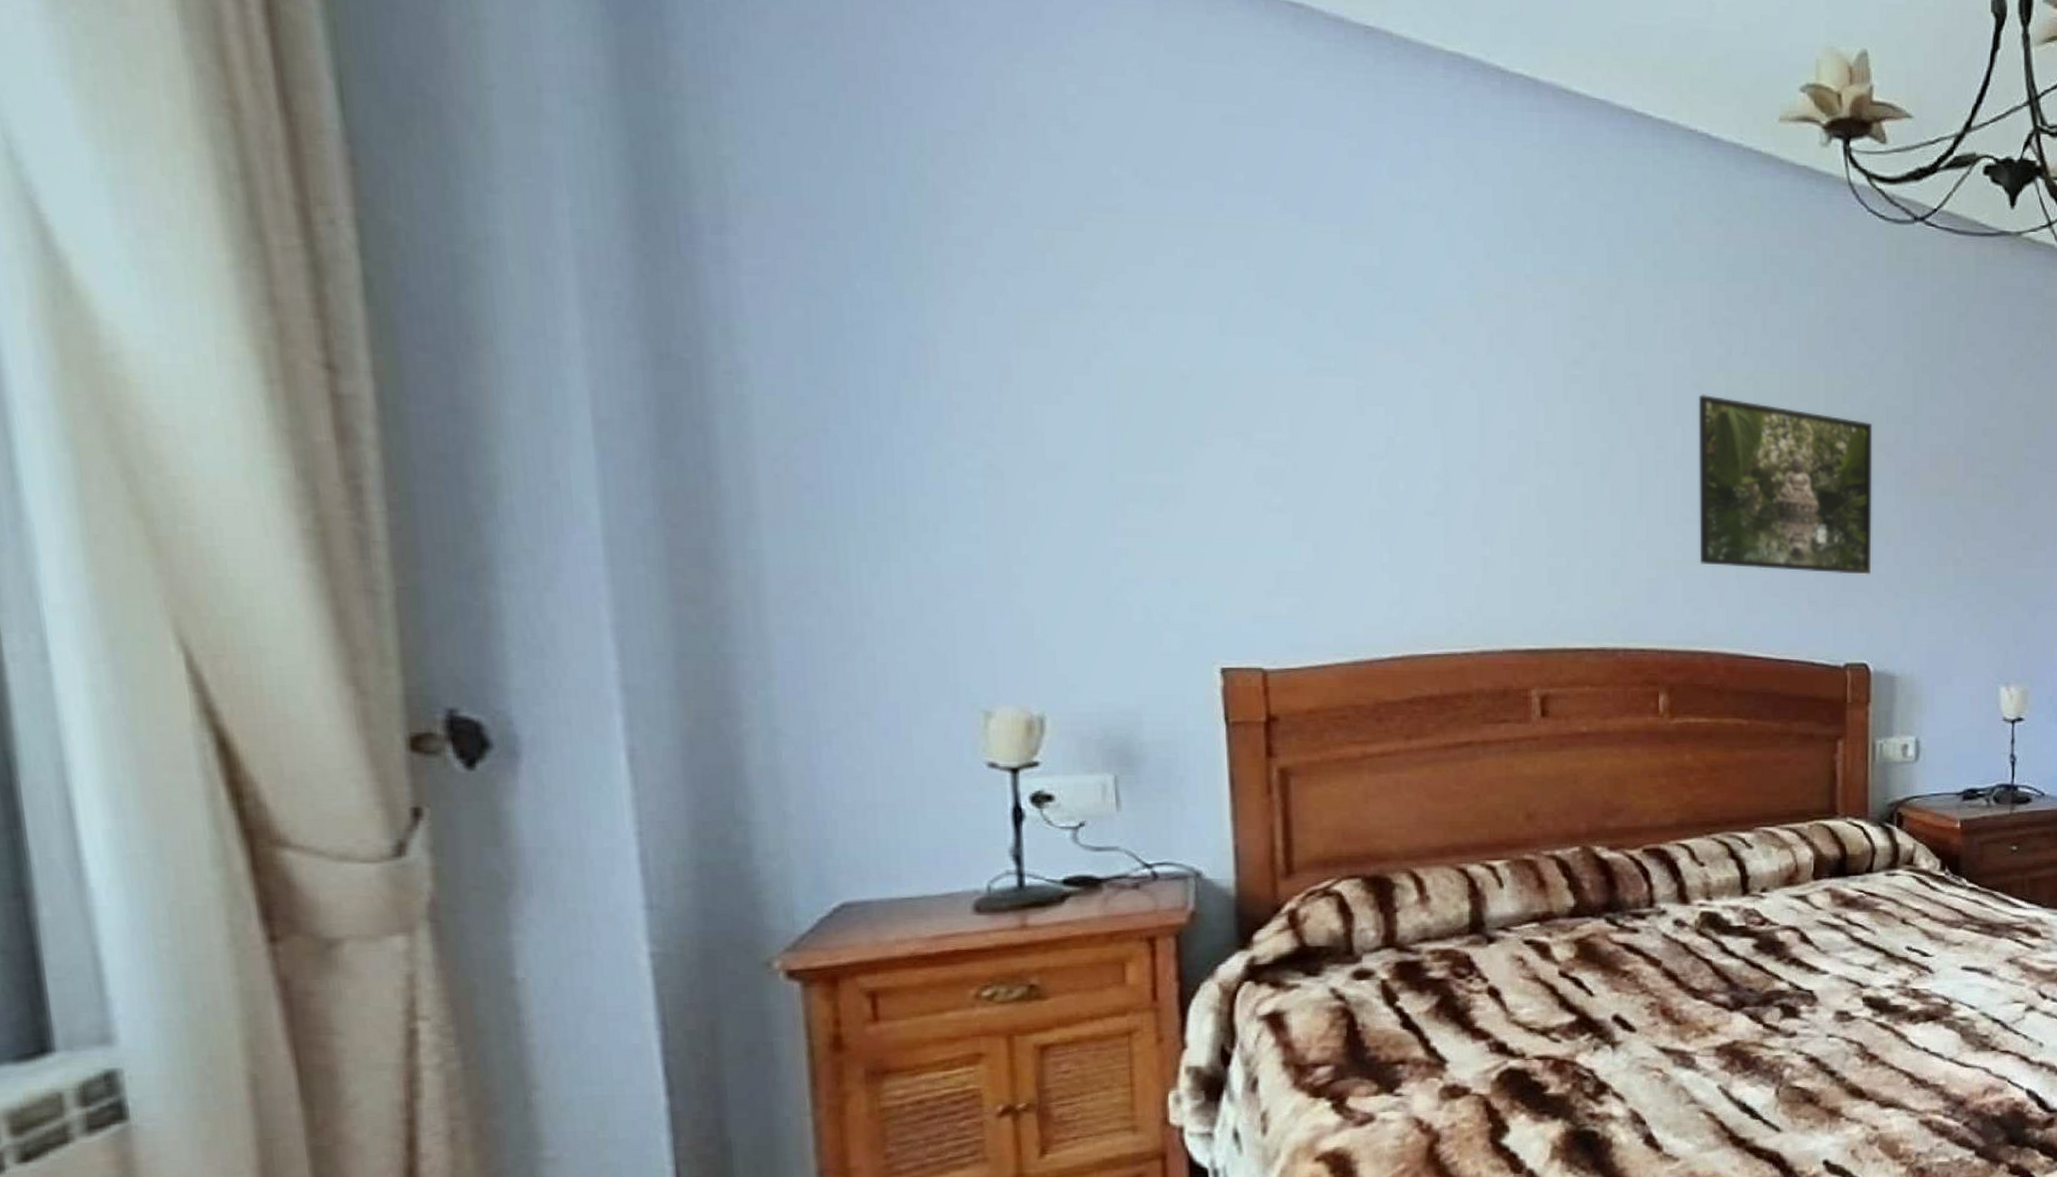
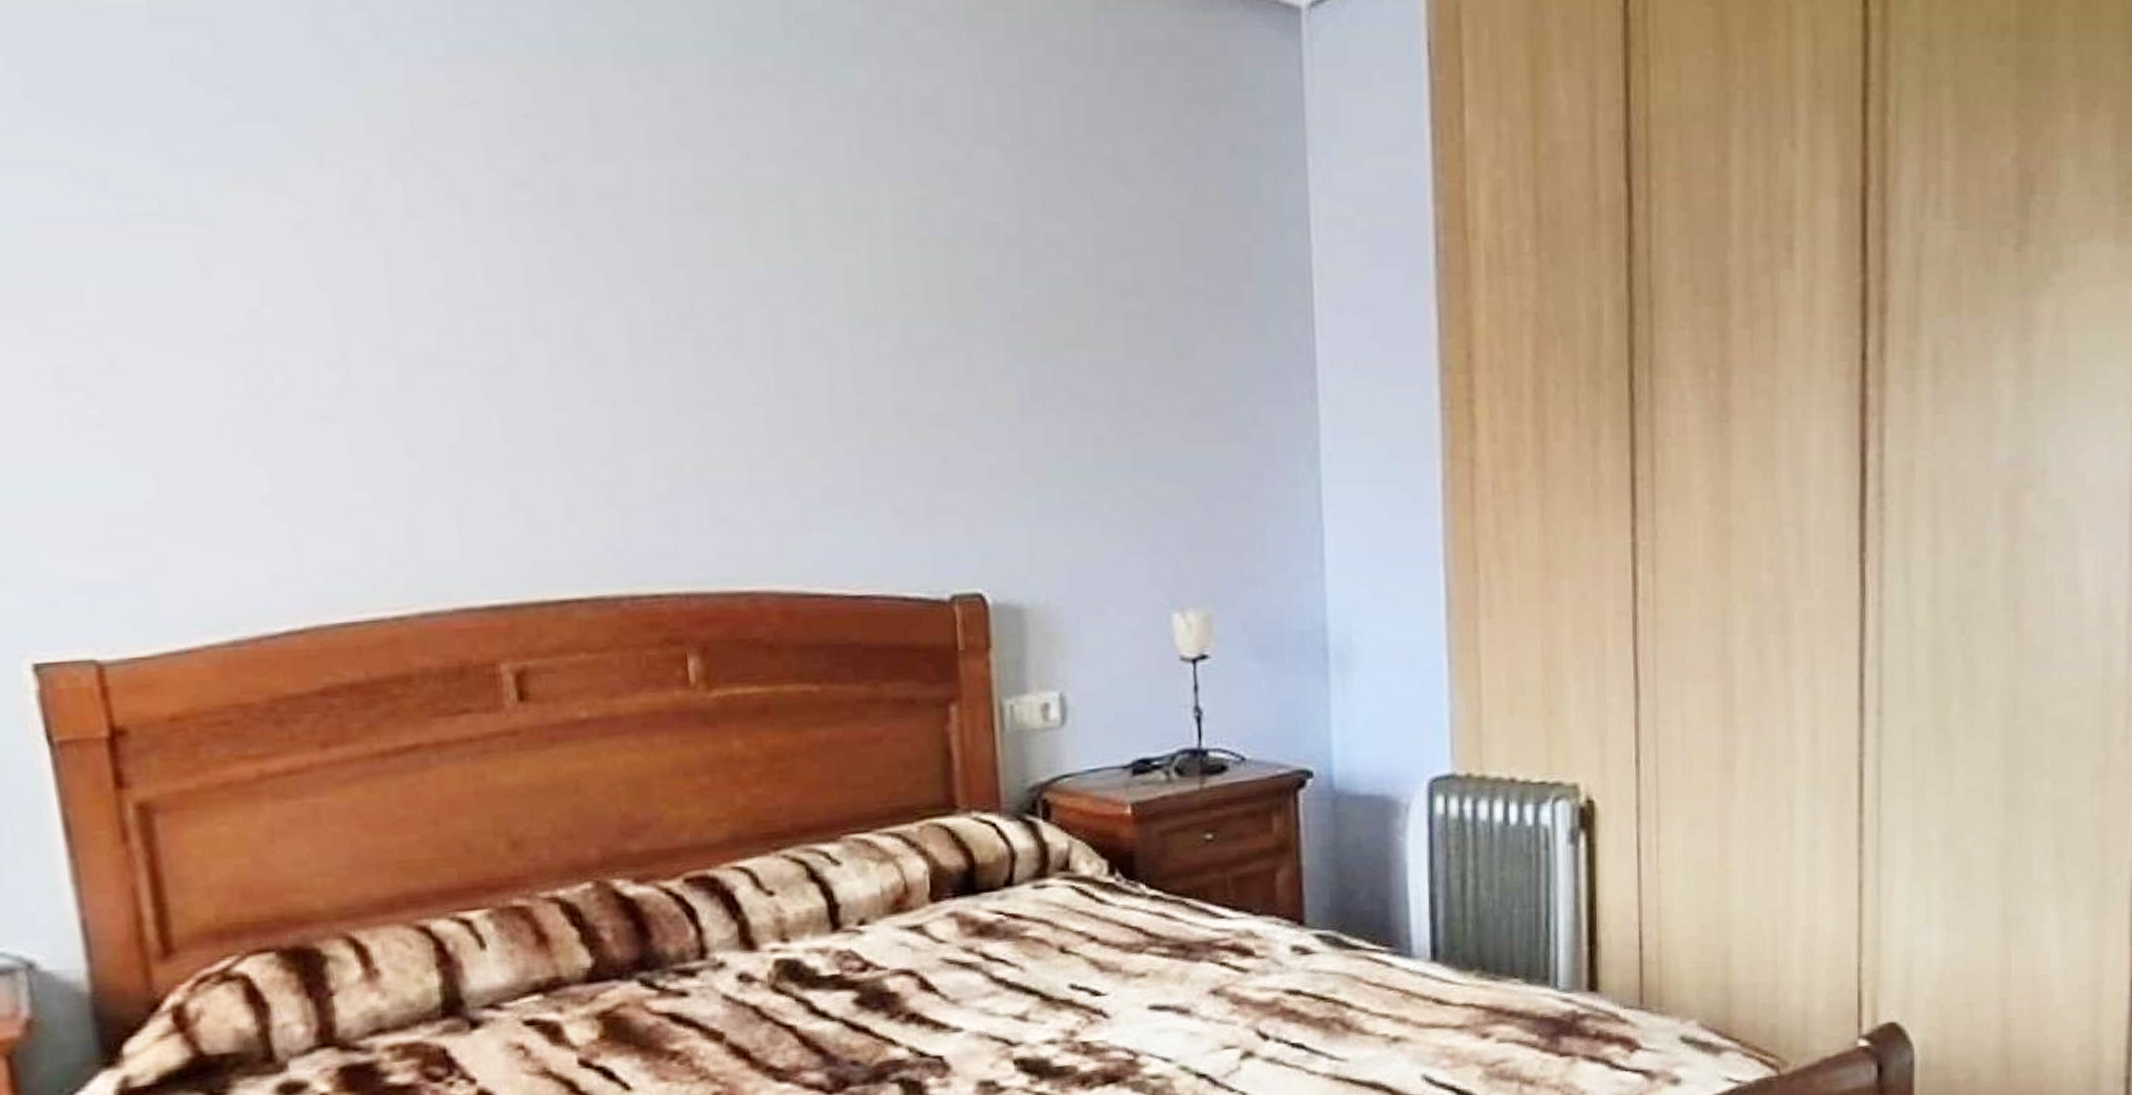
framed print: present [1698,393,1873,576] -> none [707,219,979,469]

